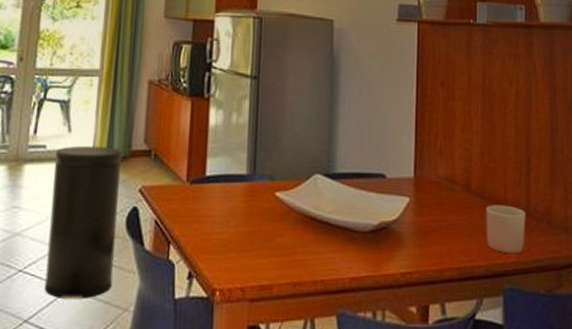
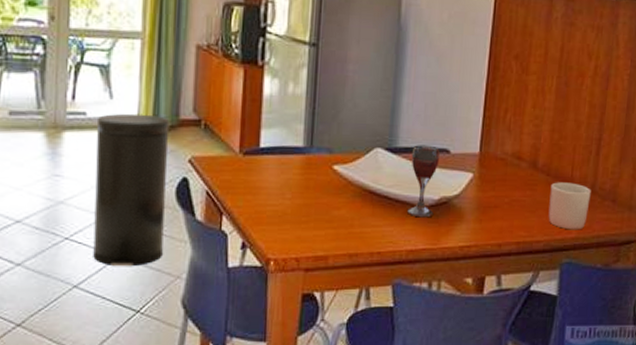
cup: none [348,170,376,244] -> present [407,145,440,218]

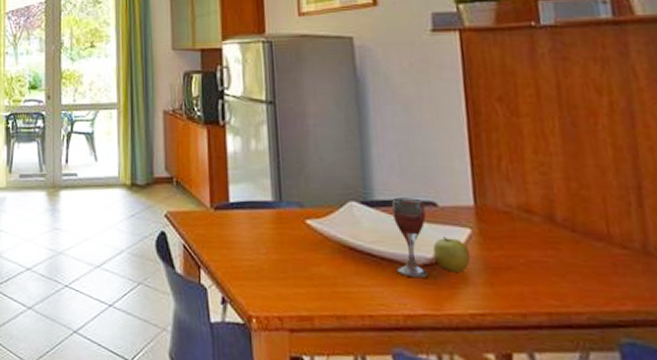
pedal bin: present [93,113,170,267] -> none [85,173,148,316]
fruit: none [439,180,469,212] -> present [432,236,471,273]
mug: present [548,182,591,230] -> none [580,240,646,302]

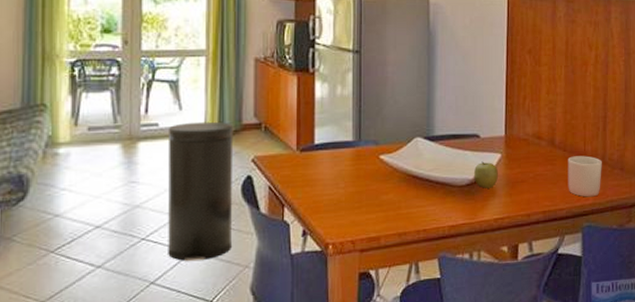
pedal bin: none [85,173,148,316] -> present [167,121,234,262]
cup: present [391,197,430,279] -> none [447,132,471,196]
mug: none [580,240,646,302] -> present [568,156,602,197]

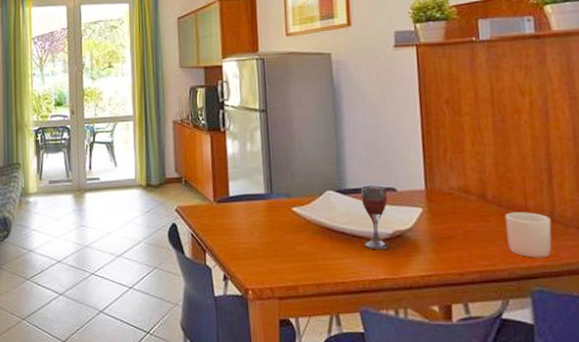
pedal bin: present [167,121,234,262] -> none [107,176,163,296]
cup: none [447,132,471,196] -> present [360,185,390,250]
fruit: present [473,161,499,188] -> none [392,215,422,244]

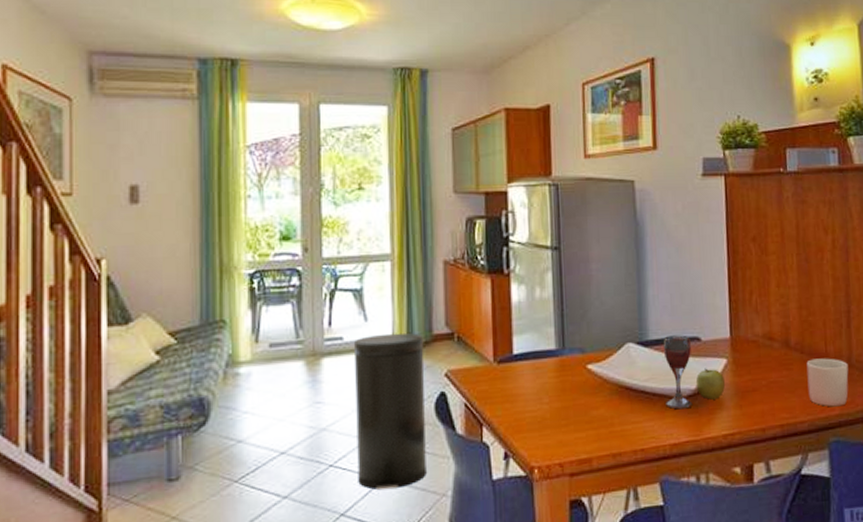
pedal bin: none [107,176,163,296] -> present [353,333,426,491]
fruit: none [392,215,422,244] -> present [695,368,726,400]

